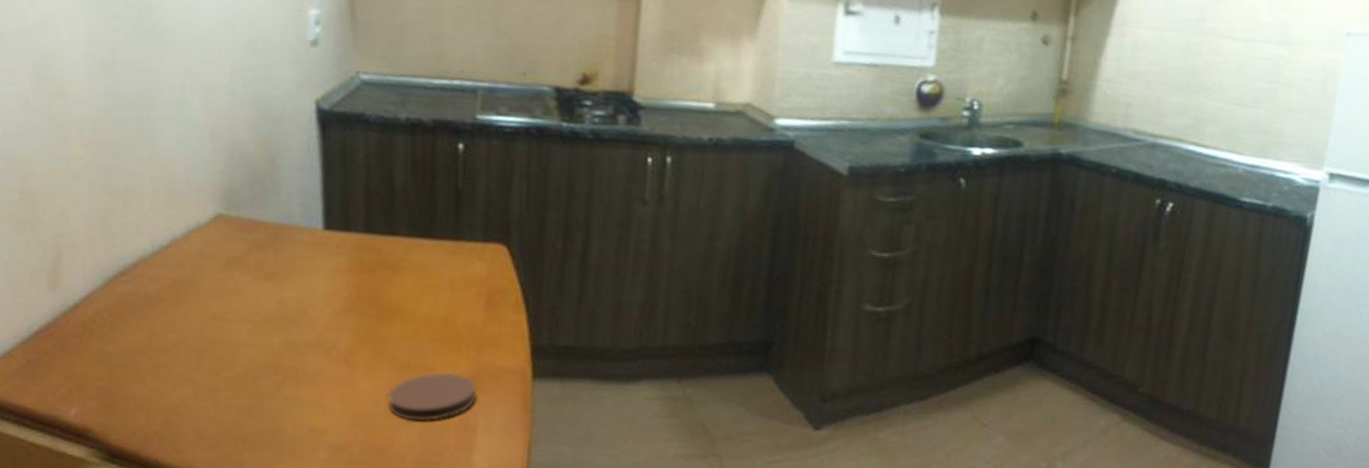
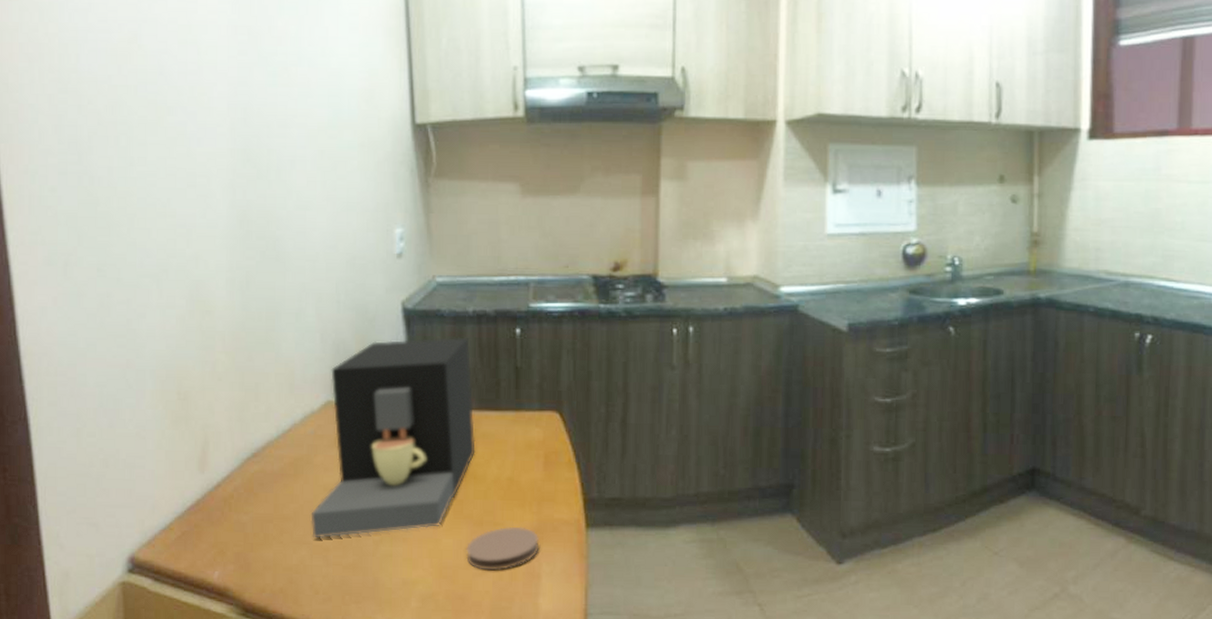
coffee maker: none [195,145,404,376] -> present [311,337,476,539]

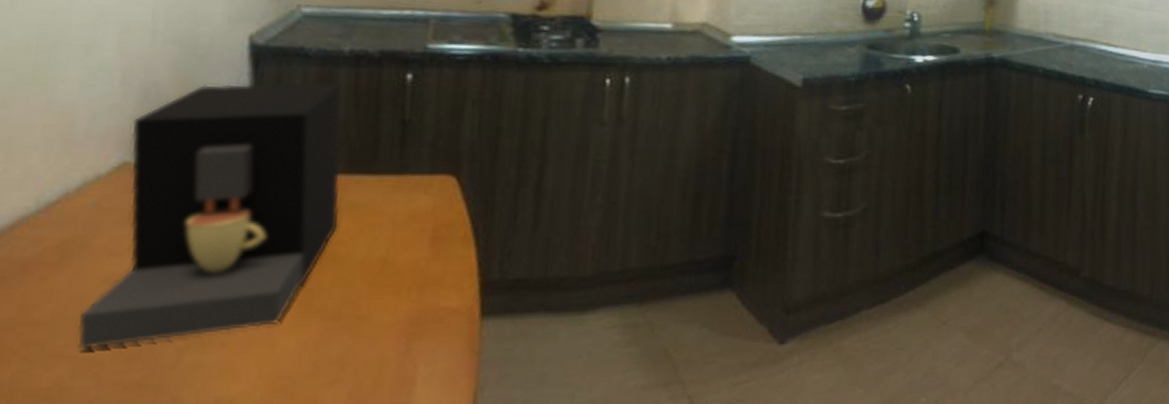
coaster: present [465,526,539,571] -> none [312,319,416,378]

